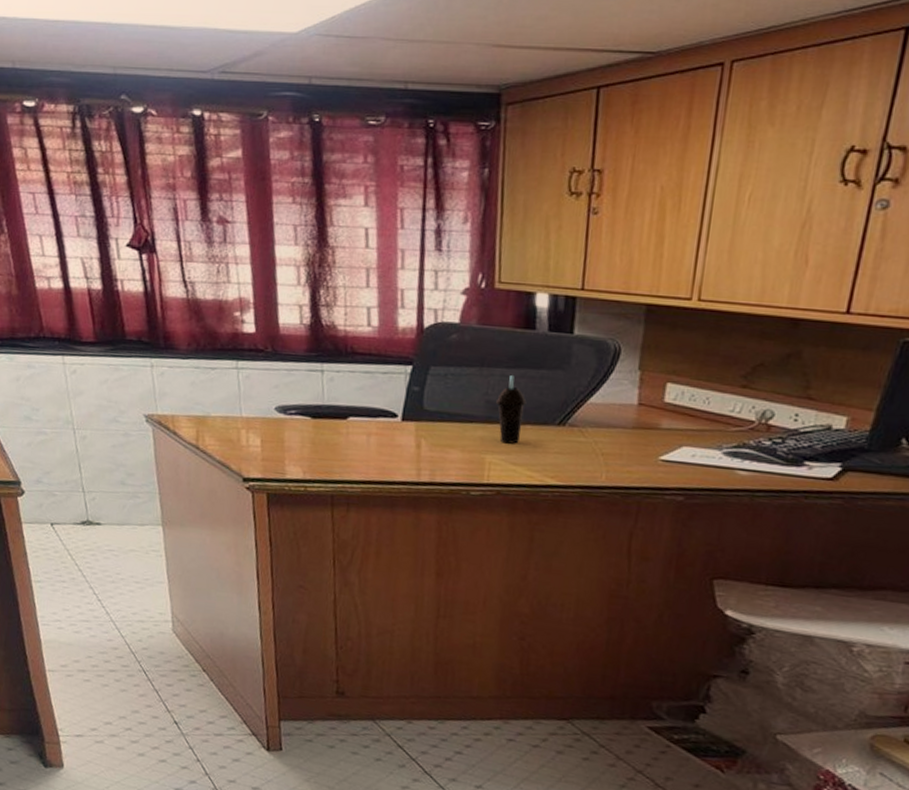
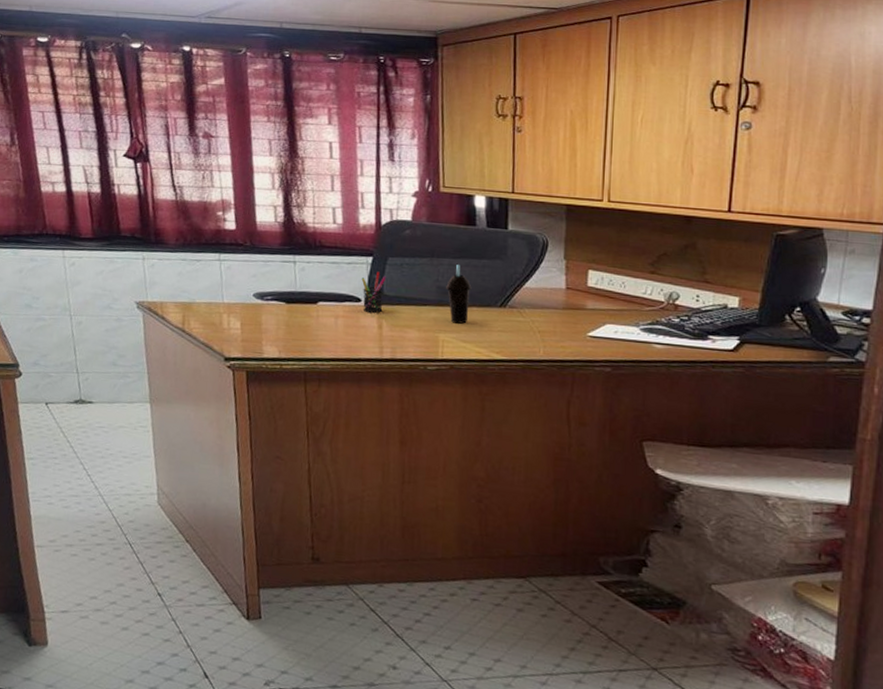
pen holder: none [398,382,428,431] -> present [361,271,387,314]

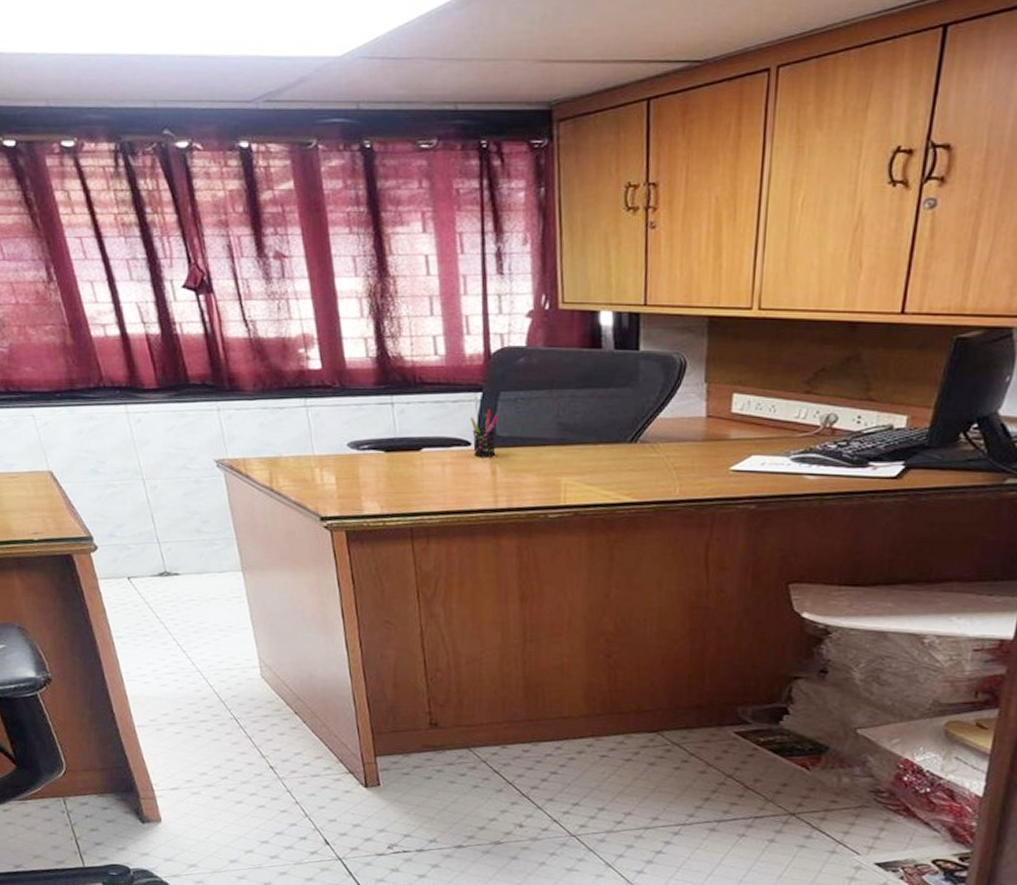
cup: present [446,265,472,324] -> none [568,396,598,464]

